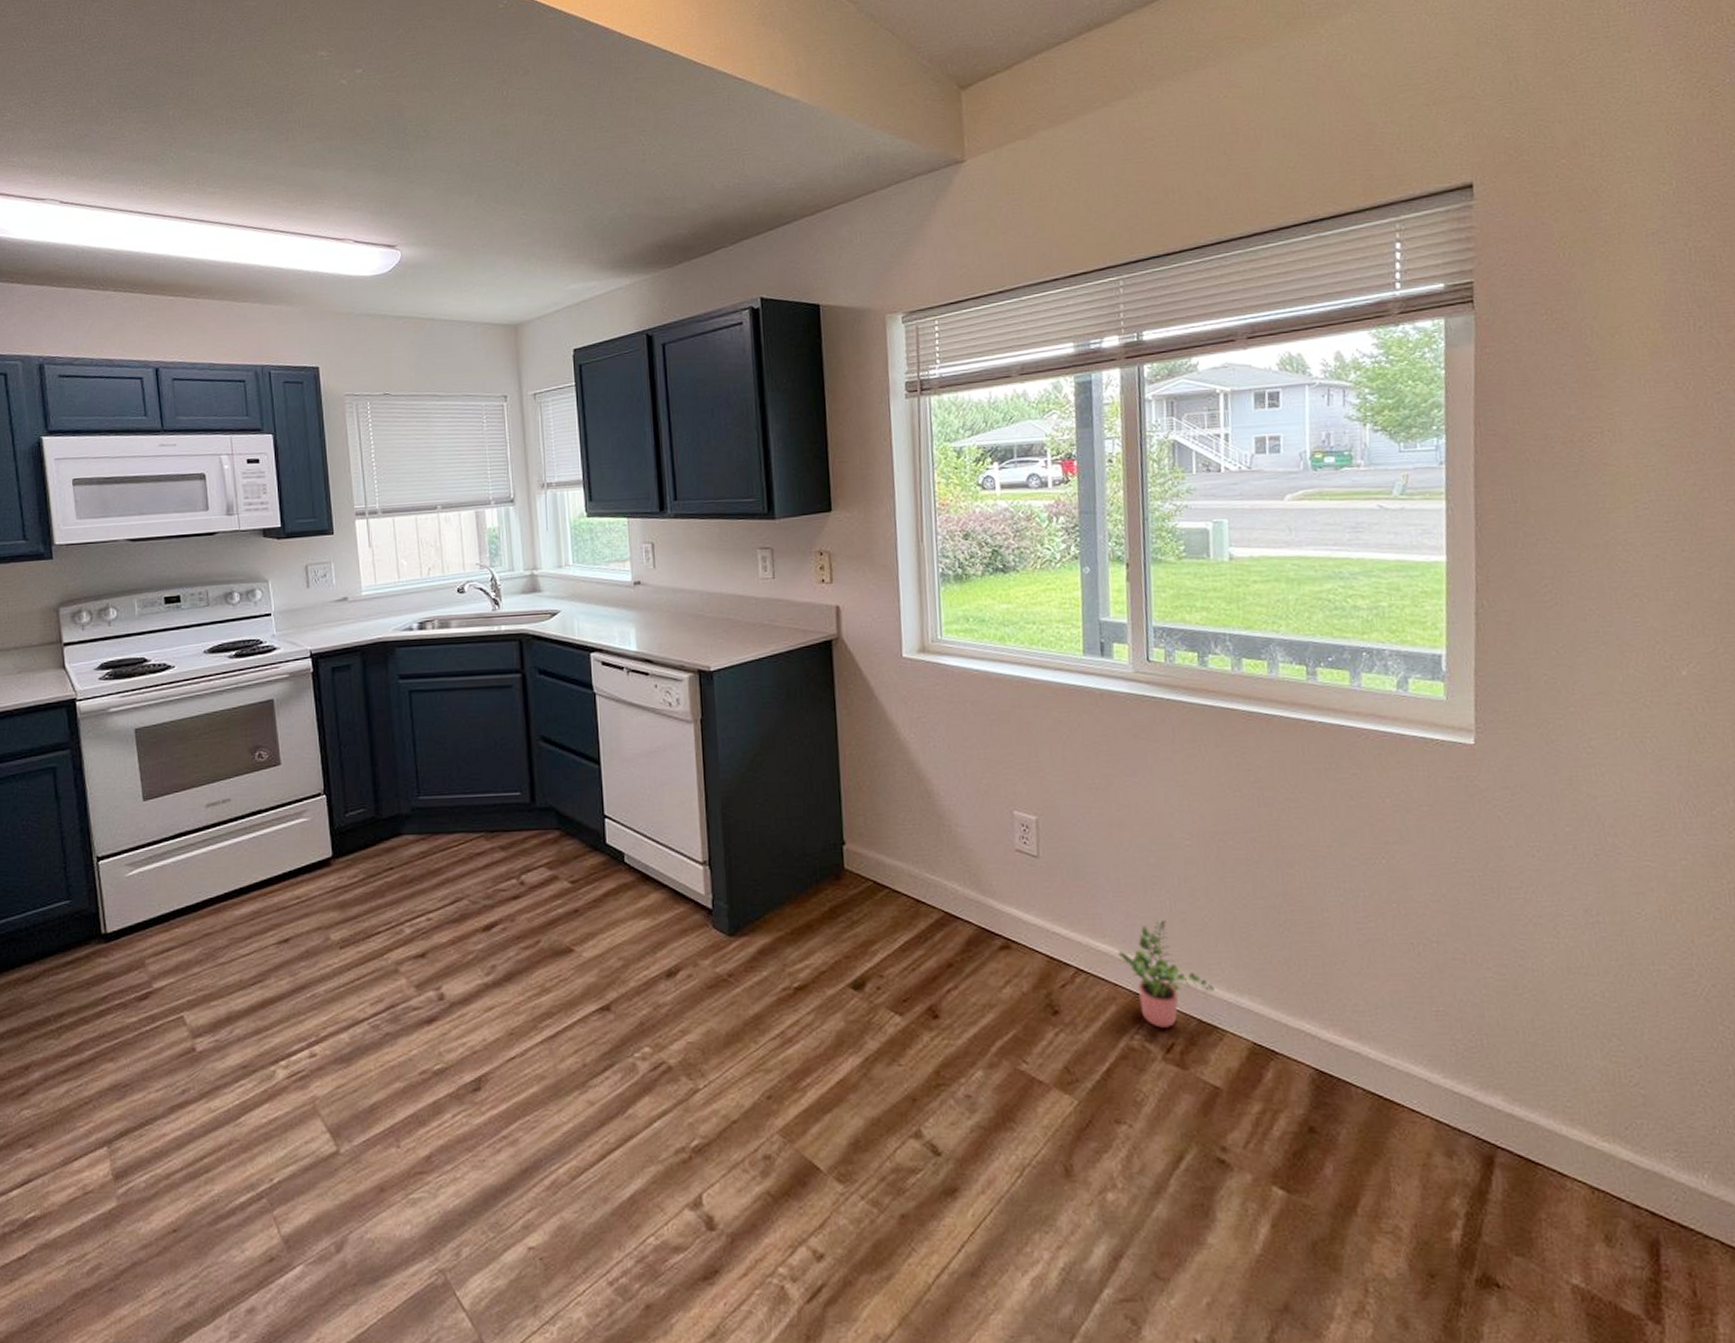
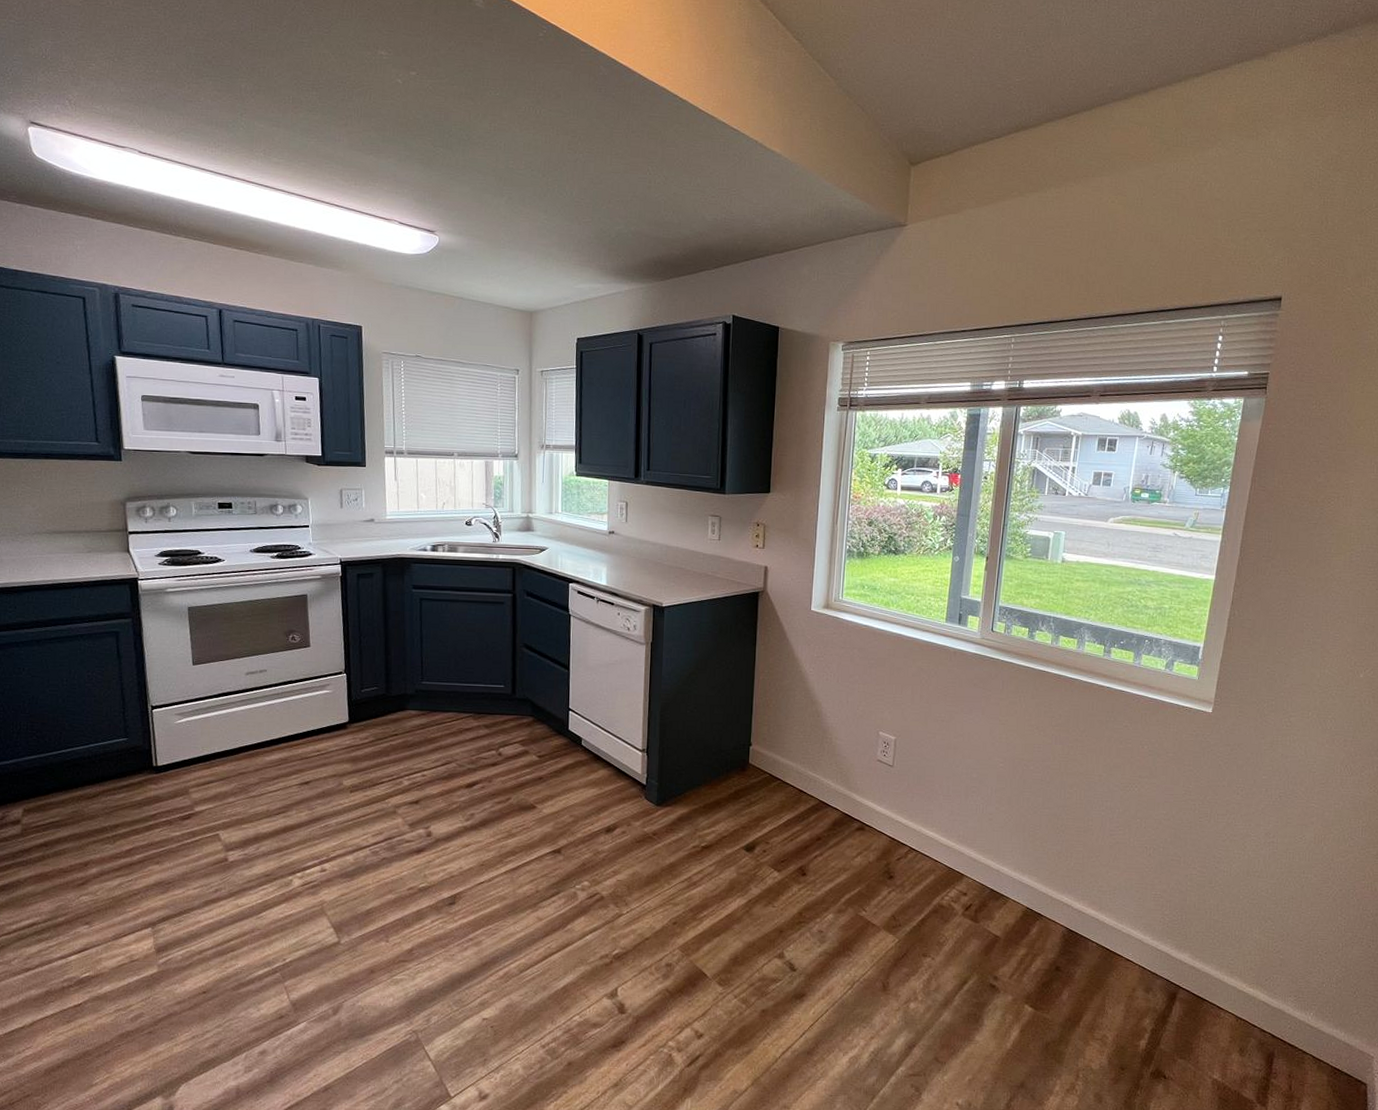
potted plant: present [1118,921,1215,1028] -> none [941,818,1005,893]

